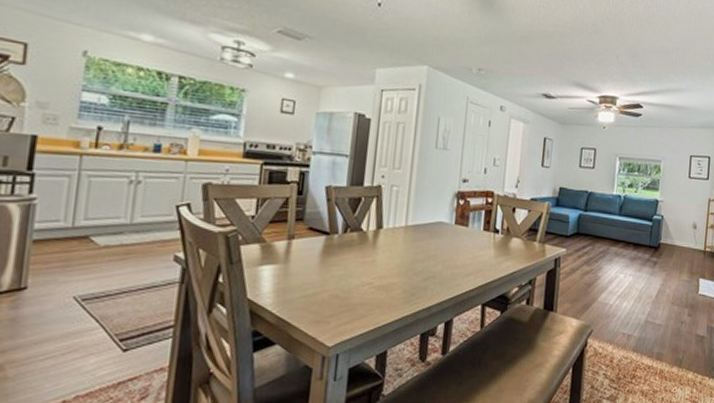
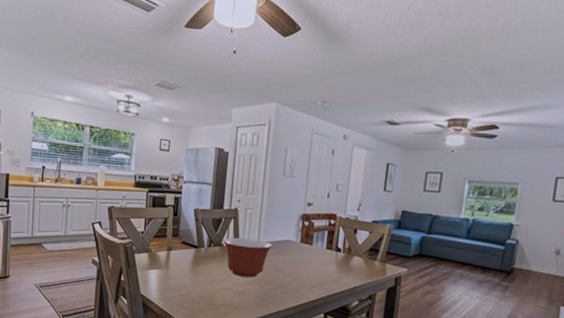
mixing bowl: none [361,220,424,268] -> present [222,237,274,278]

